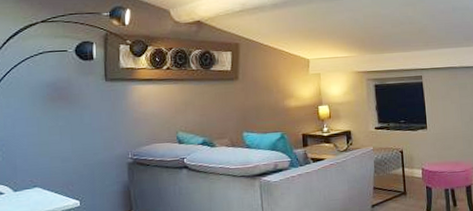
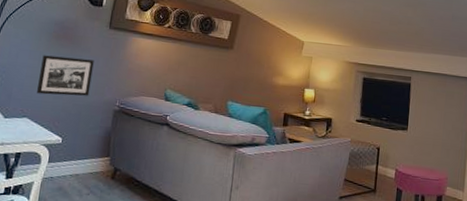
picture frame: none [41,116,99,161] -> present [37,55,94,96]

